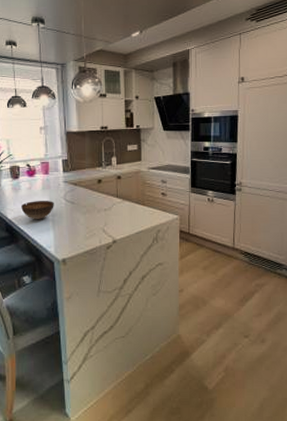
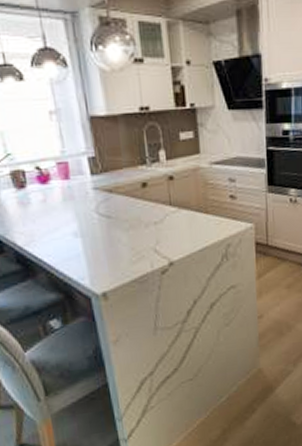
bowl: present [21,201,54,219] -> none [34,216,83,244]

